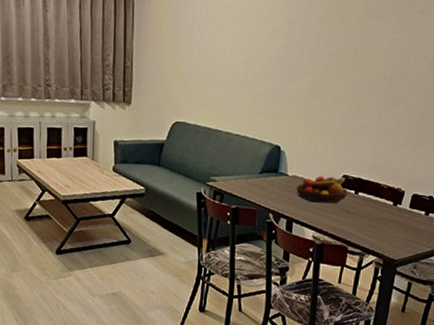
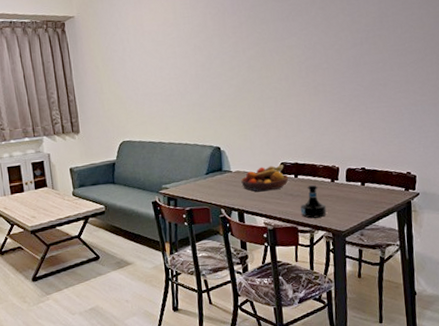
tequila bottle: none [353,204,382,242] -> present [300,184,327,218]

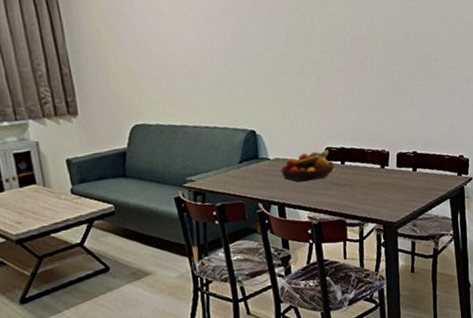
tequila bottle: present [300,184,327,218] -> none [347,171,377,210]

